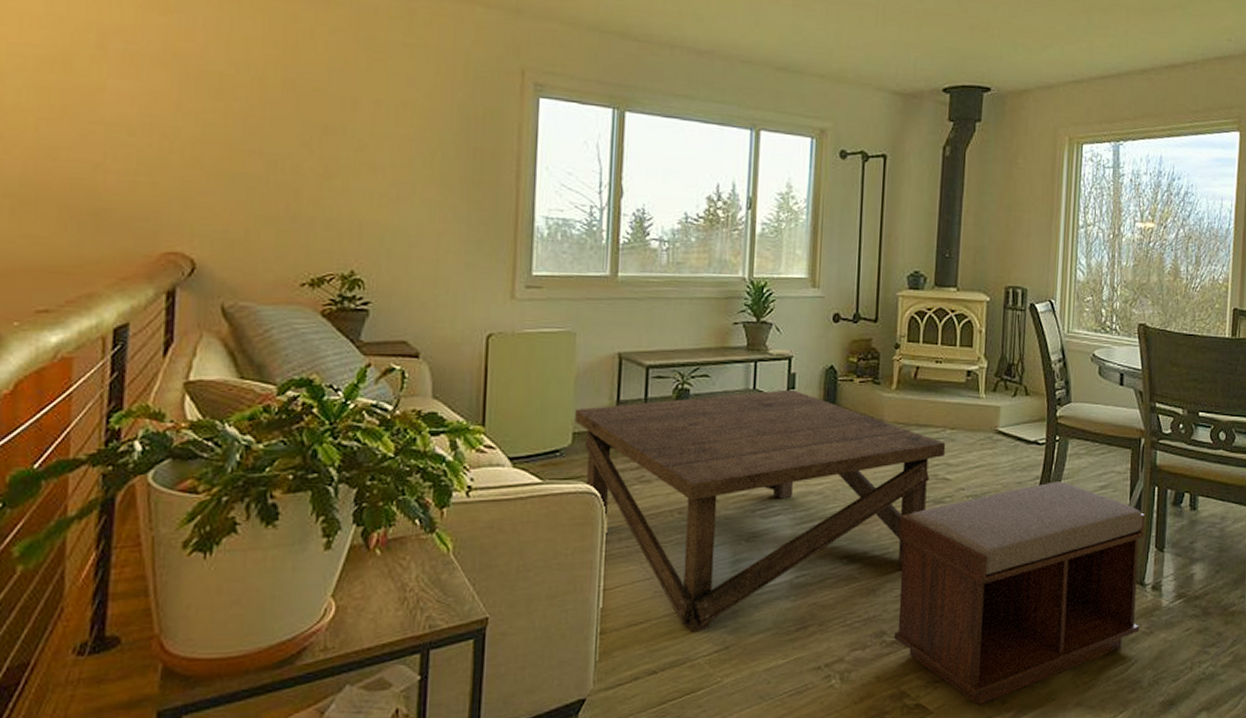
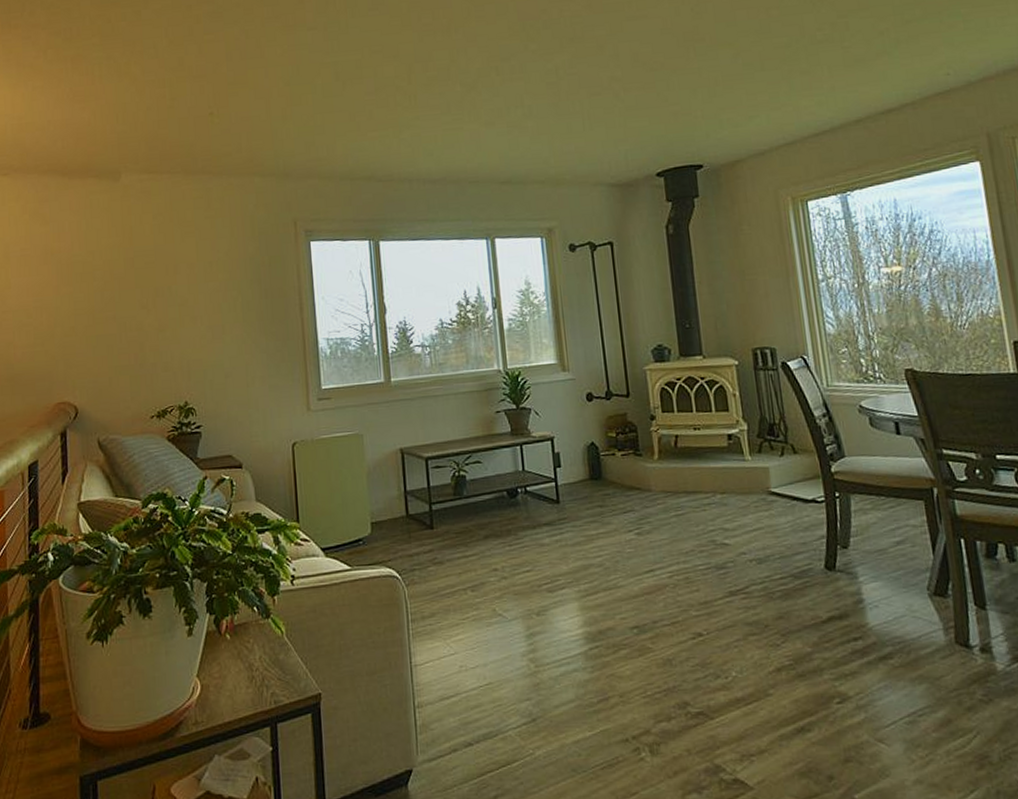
coffee table: present [575,389,946,633] -> none [371,468,720,706]
bench: present [894,481,1145,706] -> none [683,539,974,782]

